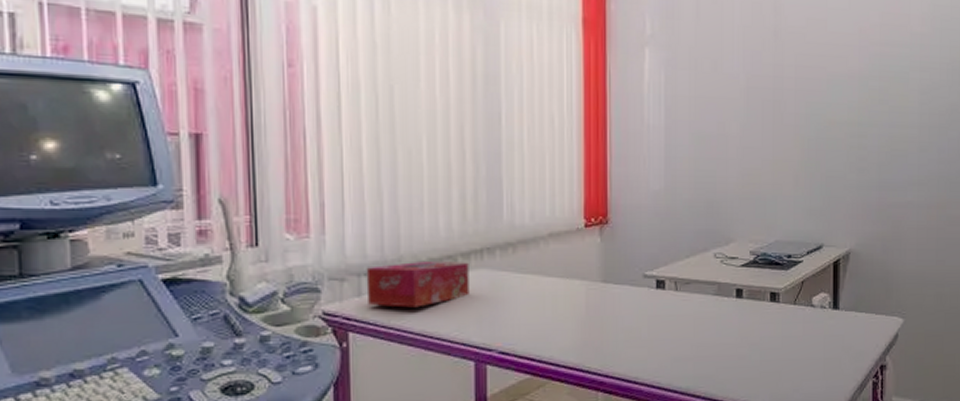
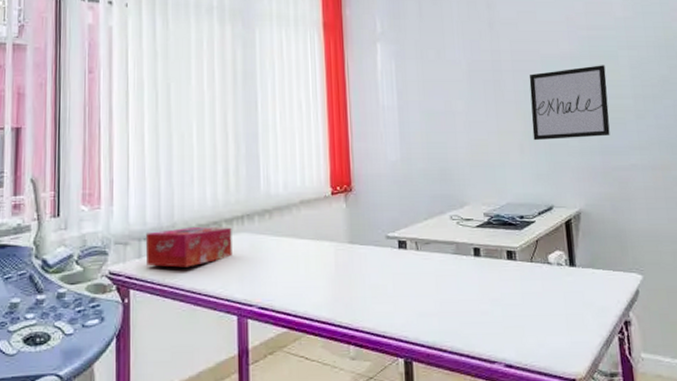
wall art: none [810,88,894,172] -> present [529,65,610,141]

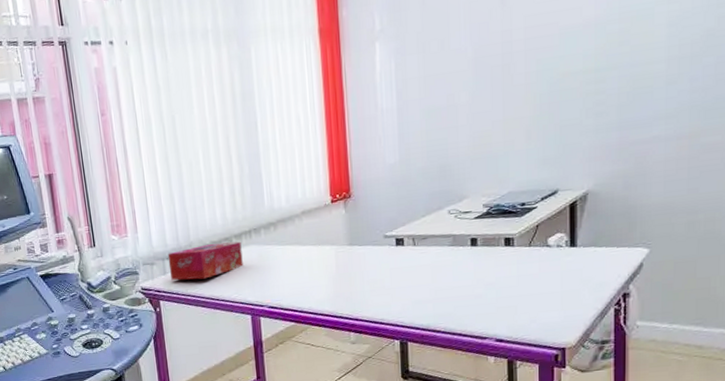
wall art: present [529,65,610,141] -> none [542,27,636,125]

